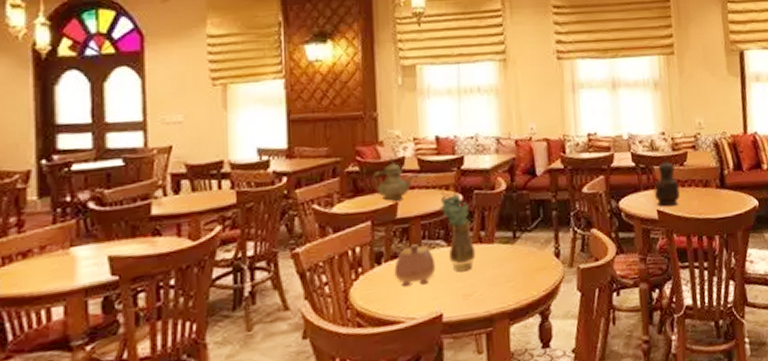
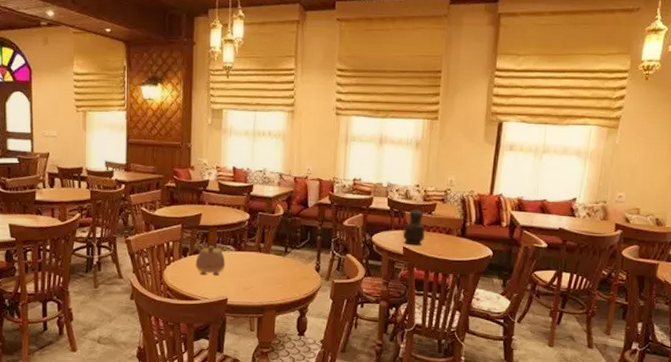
teapot: present [372,157,418,202] -> none [184,179,218,212]
vase: present [440,191,476,272] -> none [232,211,256,271]

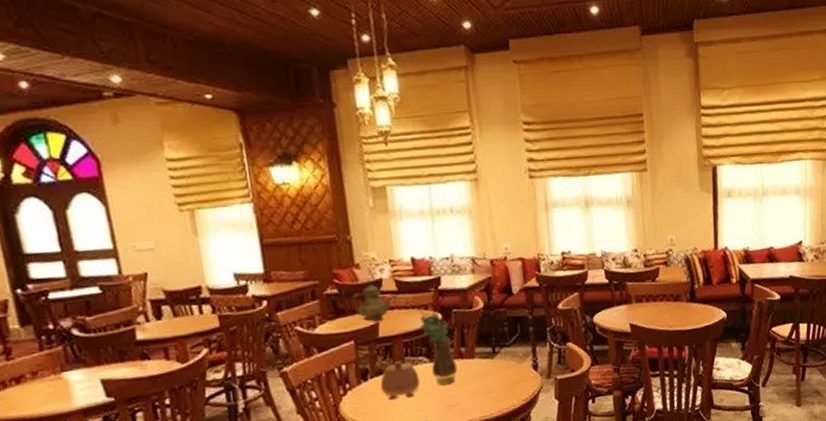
teapot: none [184,179,218,212] -> present [351,279,397,322]
vase: none [232,211,256,271] -> present [420,311,458,386]
coffeepot: present [402,205,425,246] -> none [627,273,652,320]

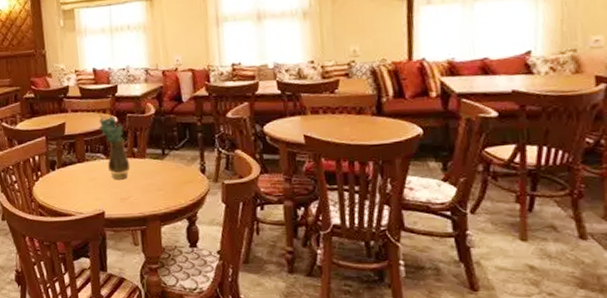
teapot: present [351,279,397,322] -> none [44,86,80,122]
sugar bowl: present [380,361,421,401] -> none [65,156,98,189]

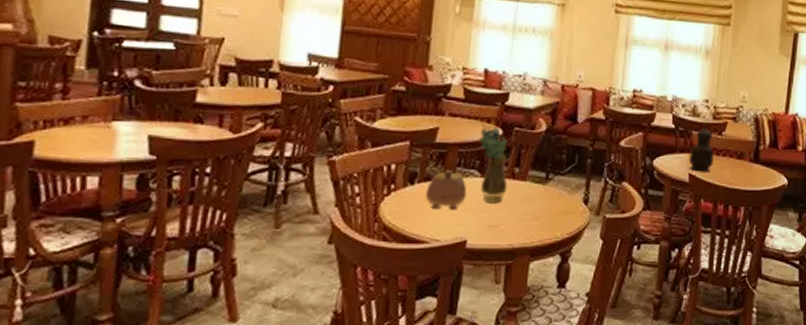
sugar bowl: none [65,156,98,189] -> present [425,170,467,210]
coffeepot: none [301,85,329,132] -> present [688,124,714,172]

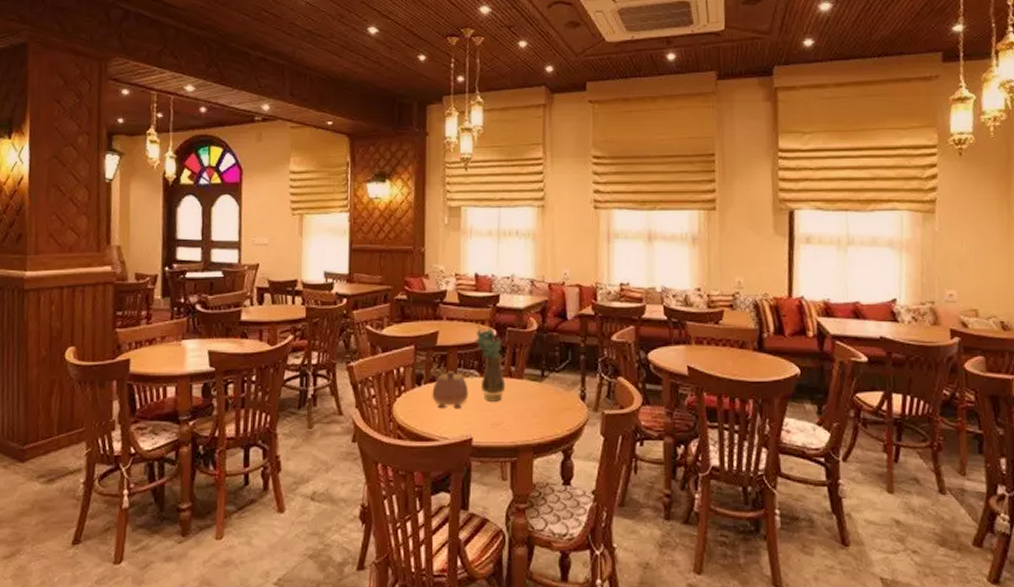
coffeepot: present [688,124,714,172] -> none [685,313,713,364]

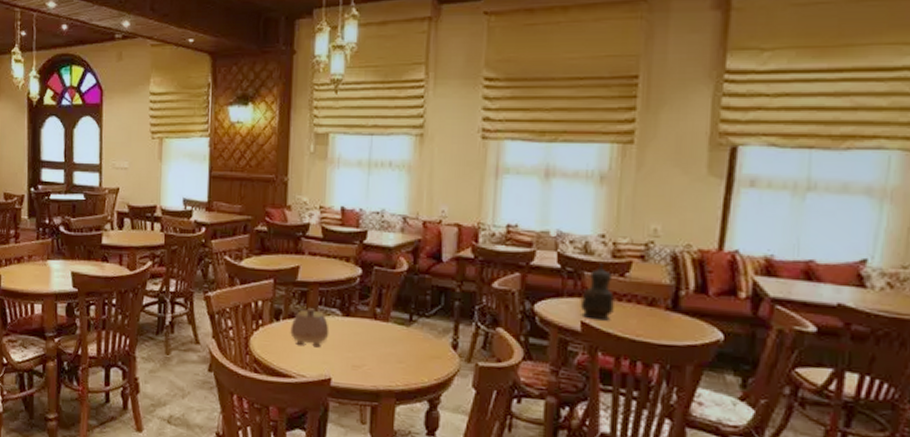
vase: present [476,327,506,402] -> none [339,264,370,344]
coffeepot: none [685,313,713,364] -> present [580,263,614,321]

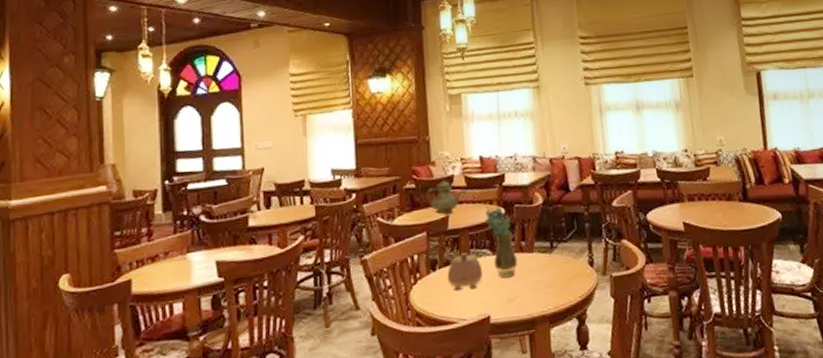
teapot: none [278,222,321,265] -> present [426,176,466,215]
vase: none [339,264,370,344] -> present [485,206,518,279]
coffeepot: present [580,263,614,321] -> none [680,172,704,219]

